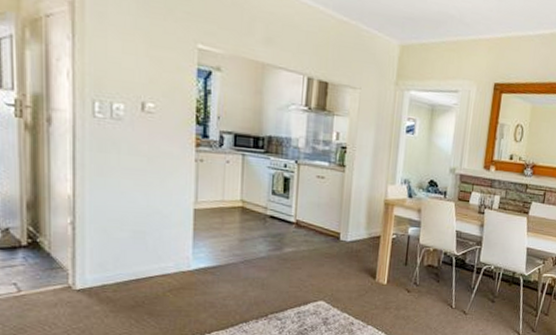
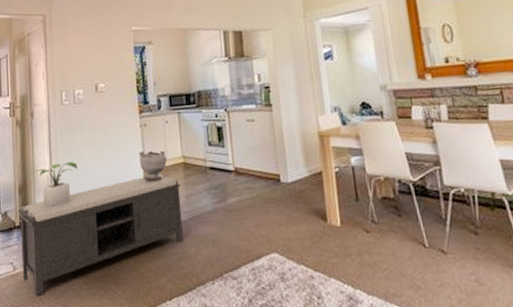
bench: none [25,214,235,320] -> present [18,174,184,296]
potted plant: none [45,184,110,231] -> present [31,162,77,207]
ceramic vessel: none [190,187,224,220] -> present [139,150,168,181]

